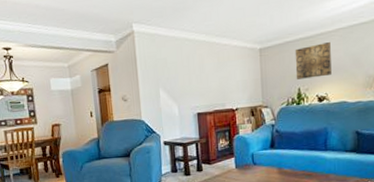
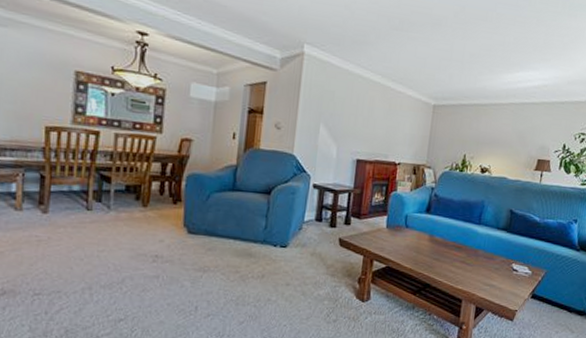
wall art: present [295,41,331,80] -> none [463,113,502,148]

